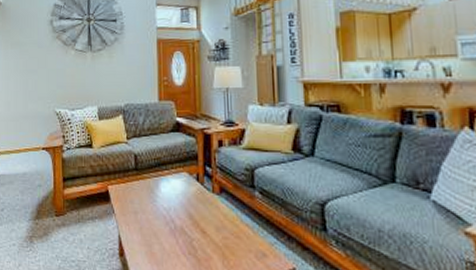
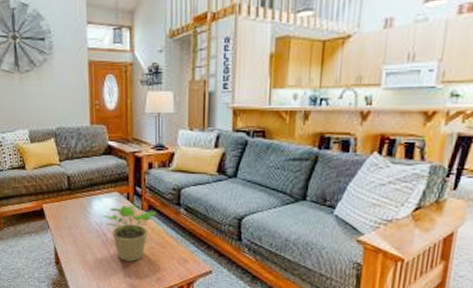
potted plant: none [170,187,229,255] -> present [102,205,157,262]

